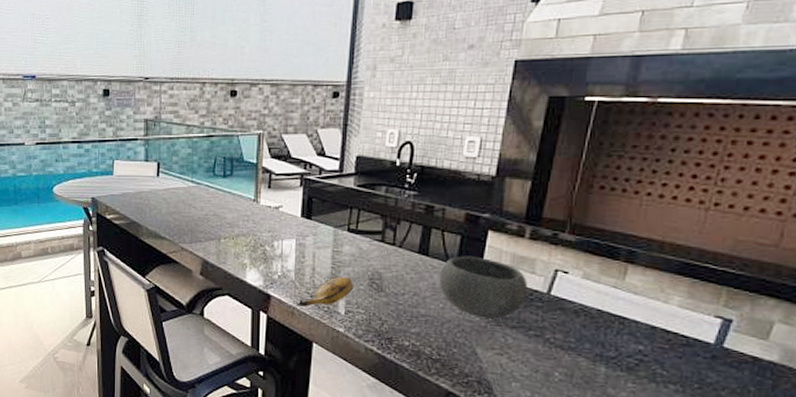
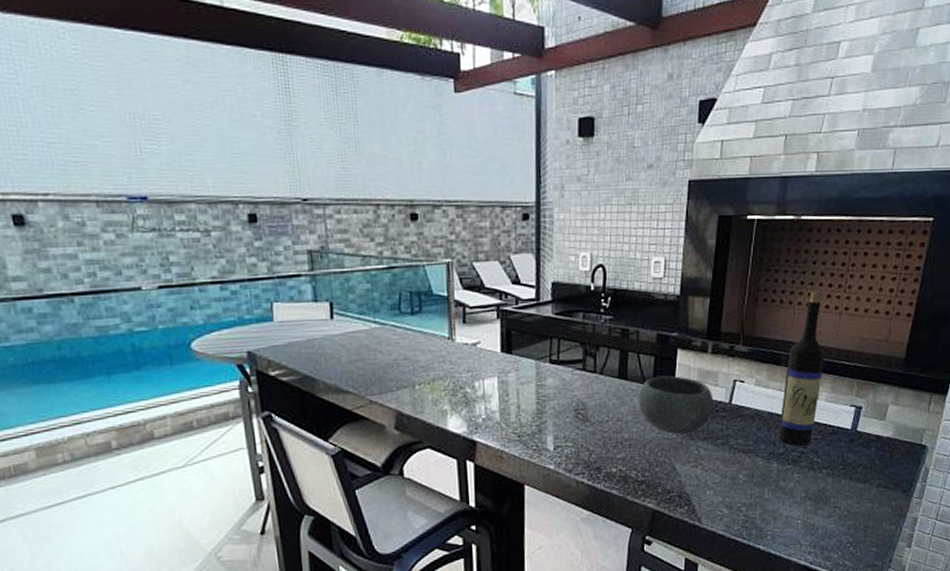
banana: present [296,276,354,307] -> none [504,411,561,449]
wine bottle: none [609,182,681,354] -> present [778,291,825,446]

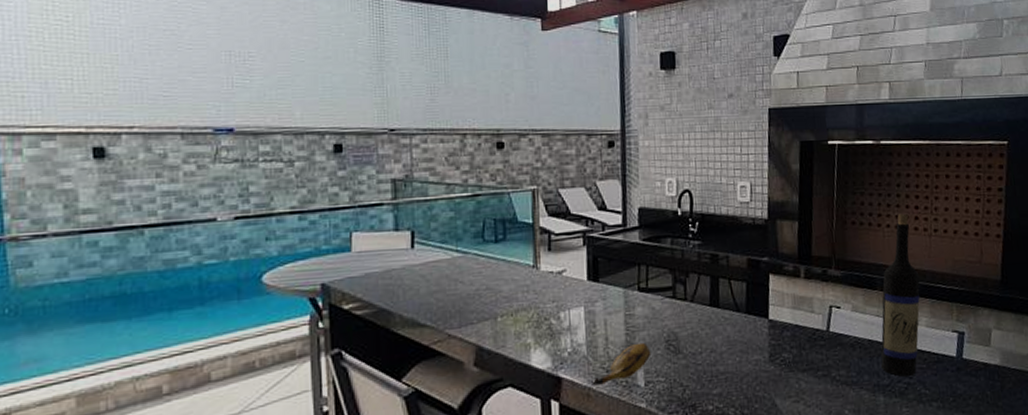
banana: none [504,411,561,449] -> present [592,342,652,386]
bowl: present [639,375,714,434] -> none [732,302,811,366]

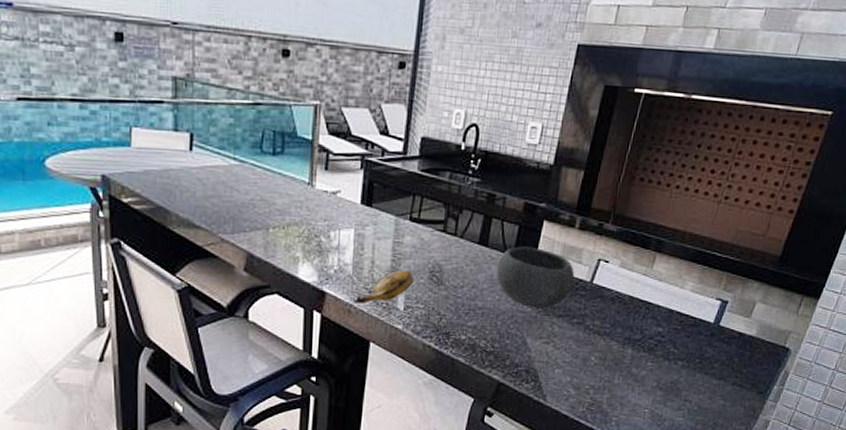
bowl: none [732,302,811,366] -> present [496,246,575,309]
wine bottle: present [881,213,920,377] -> none [636,176,703,334]

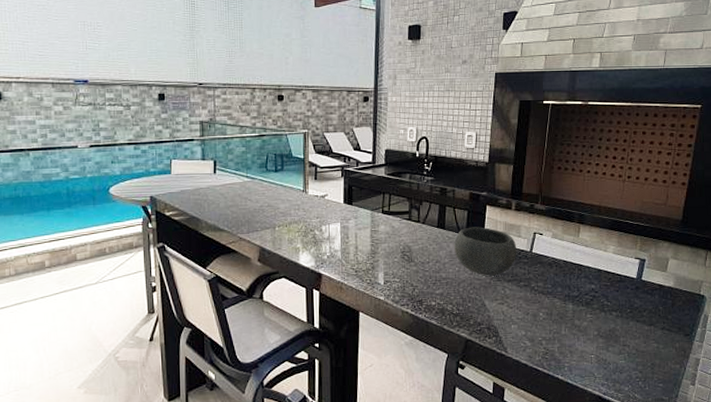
banana: present [353,270,414,304] -> none [344,252,390,281]

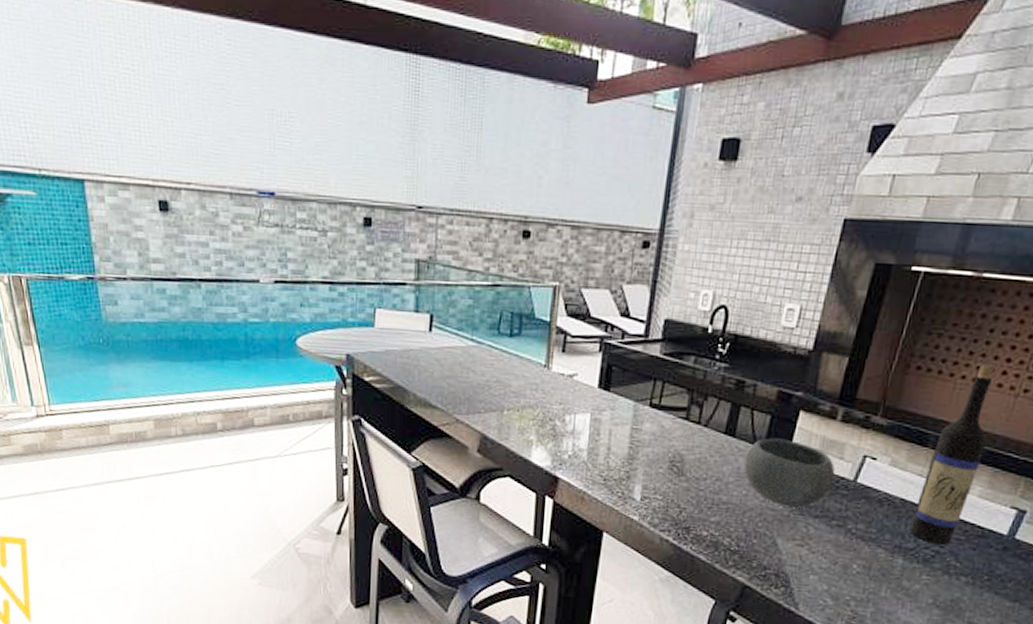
wine bottle: none [573,162,612,291] -> present [909,364,995,545]

